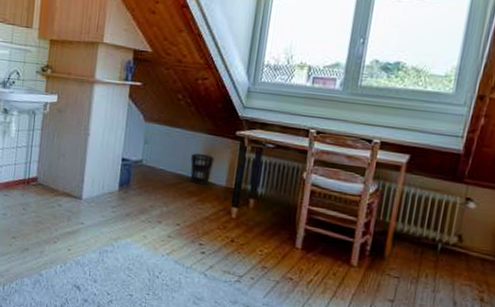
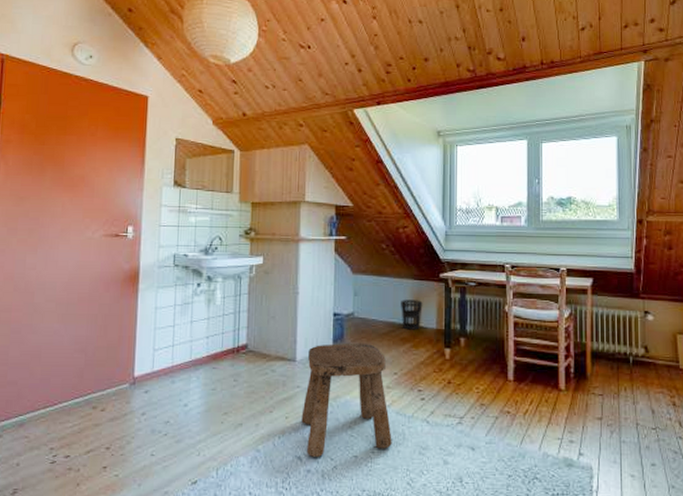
stool: none [82,187,170,293] -> present [301,343,392,457]

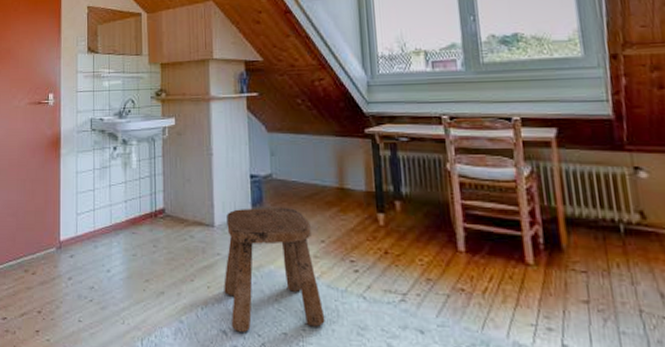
wastebasket: present [401,300,423,330] -> none [323,159,348,192]

